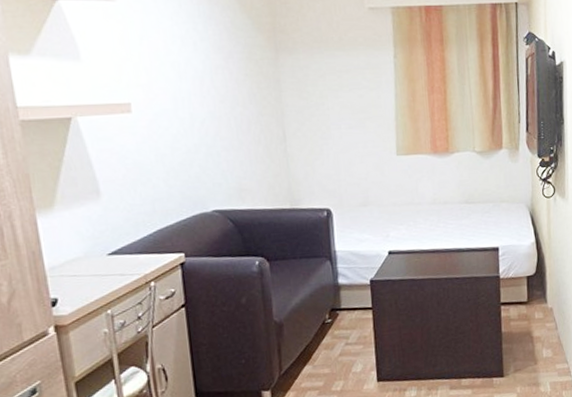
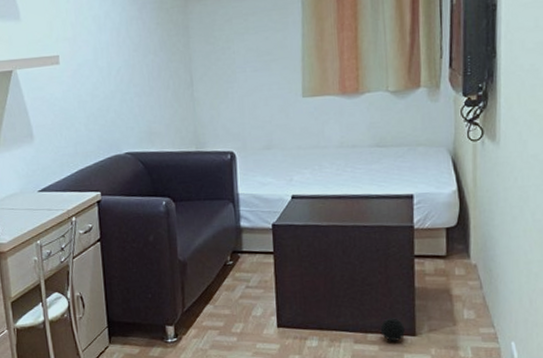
decorative ball: none [472,362,494,384] -> present [380,318,405,341]

